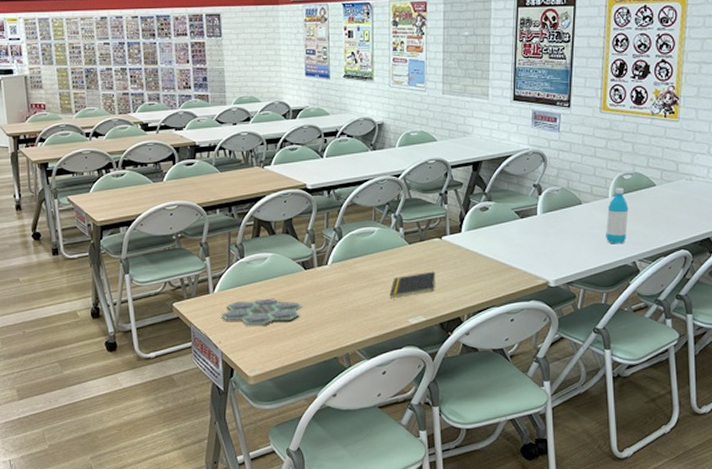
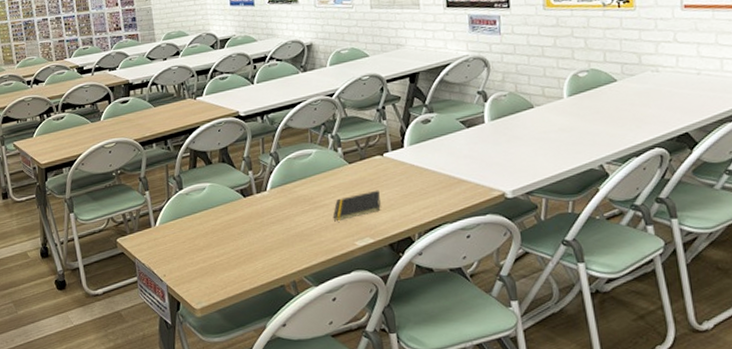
board game: present [220,297,303,326] -> none [163,227,244,258]
water bottle: present [606,187,629,244] -> none [564,86,589,148]

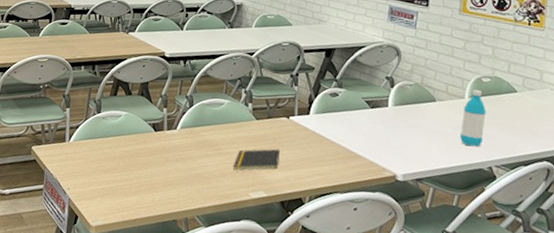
water bottle: none [564,86,589,148] -> present [460,89,486,146]

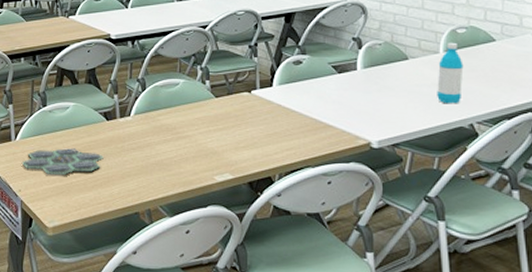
board game: none [72,152,149,179] -> present [21,147,104,176]
notepad: present [234,148,281,171] -> none [195,126,245,154]

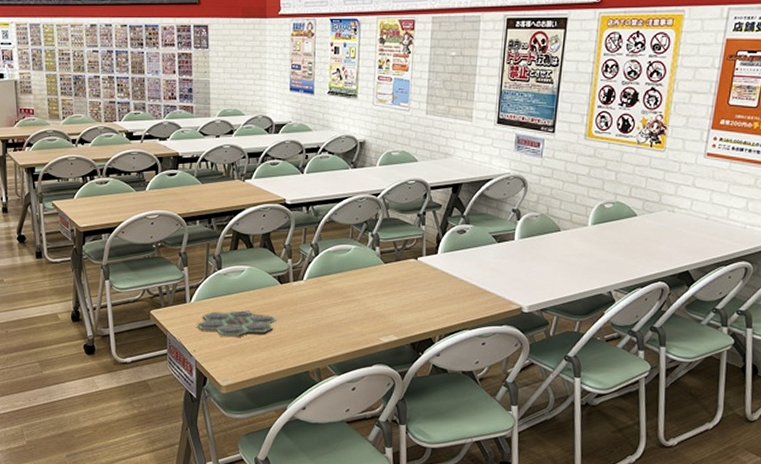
water bottle: present [437,42,464,104] -> none [583,216,608,273]

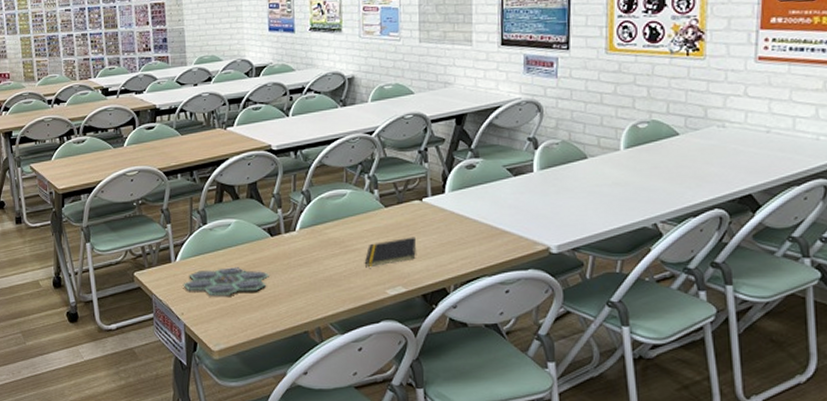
notepad: none [363,291,410,317] -> present [365,237,417,268]

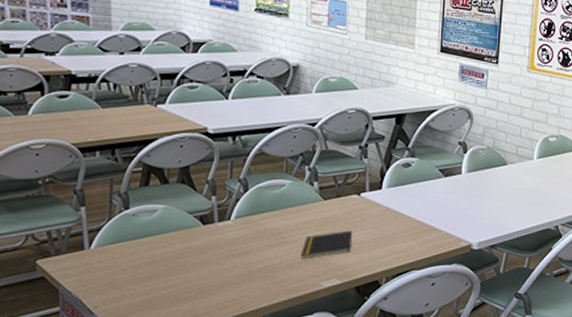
board game: present [183,266,269,297] -> none [97,255,199,288]

